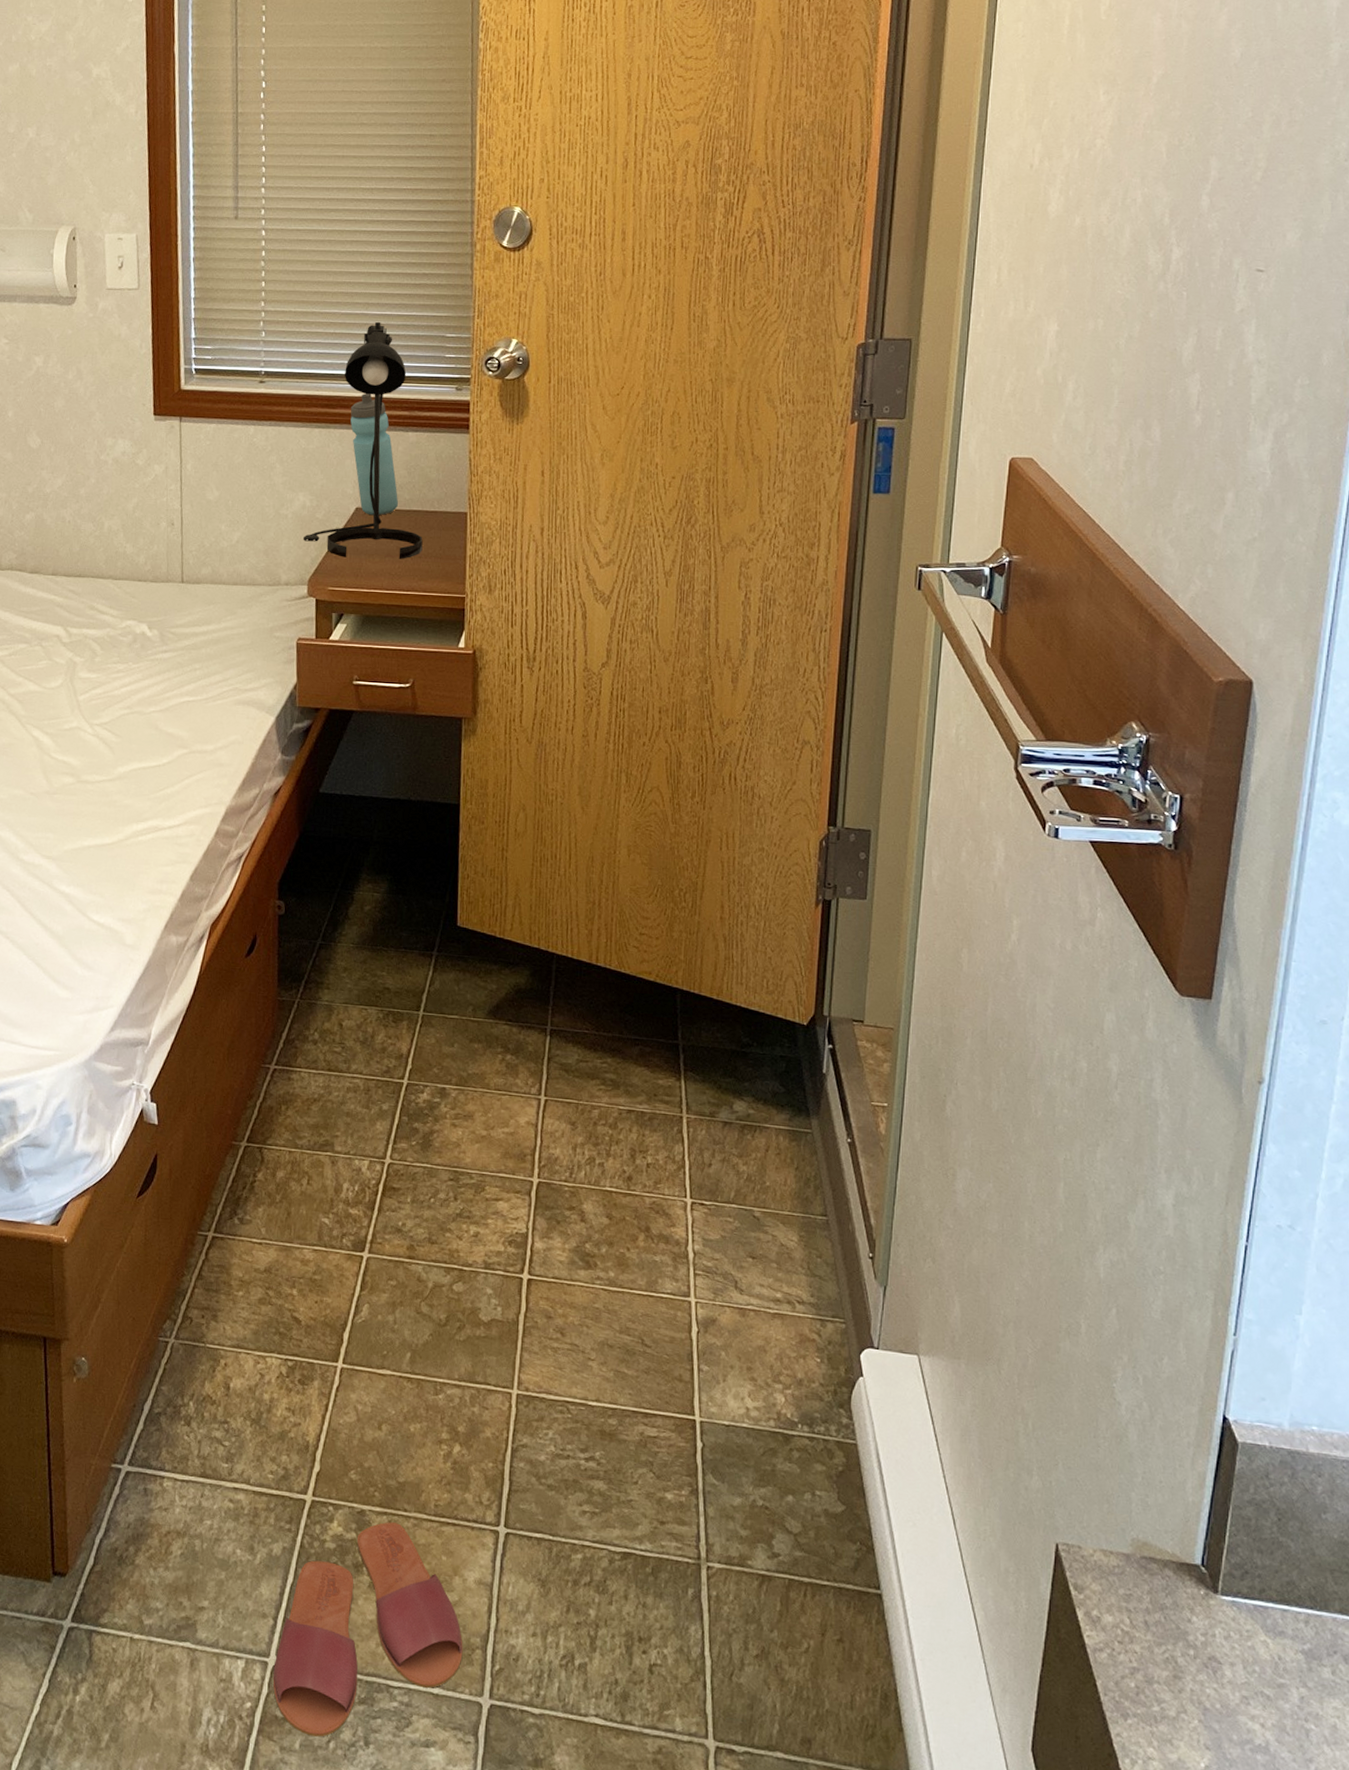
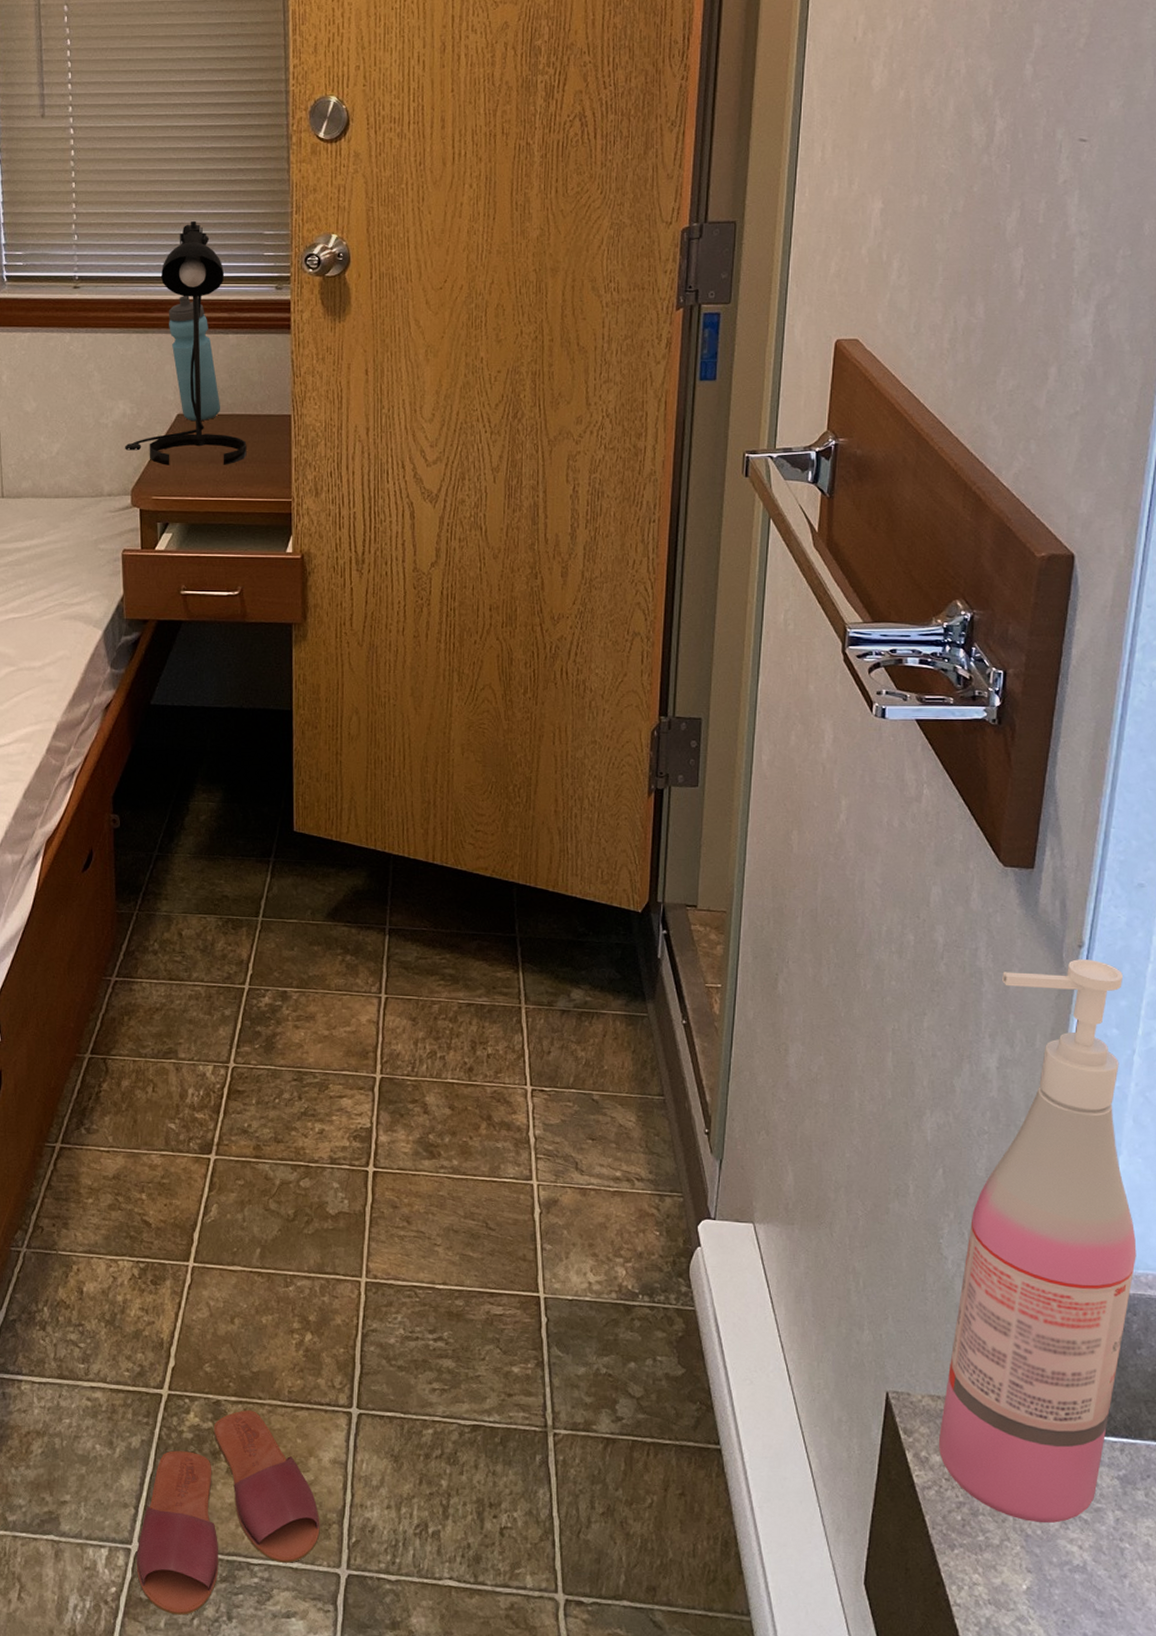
soap dispenser: none [1110,1096,1321,1697] -> present [938,959,1137,1523]

